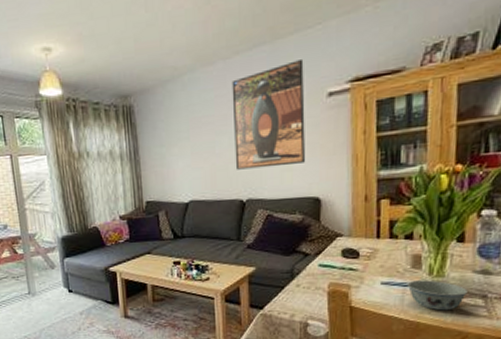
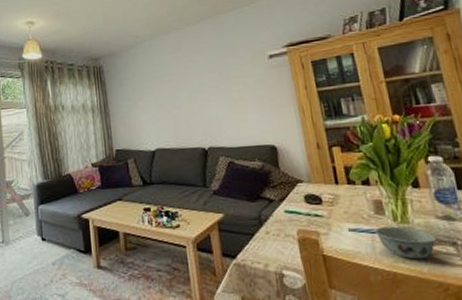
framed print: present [232,60,305,170] -> none [185,30,257,121]

